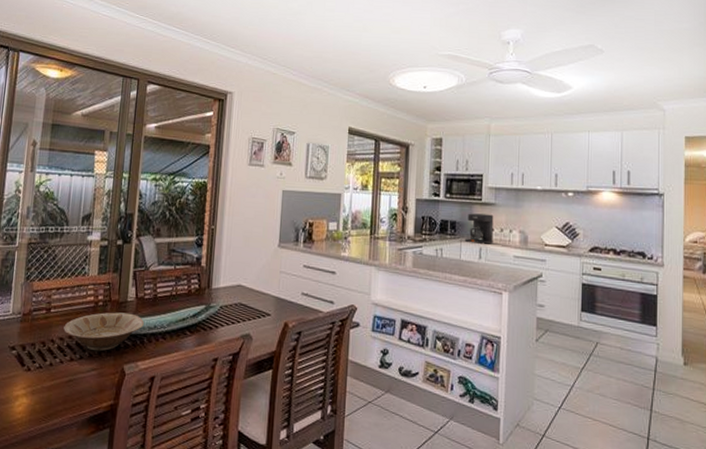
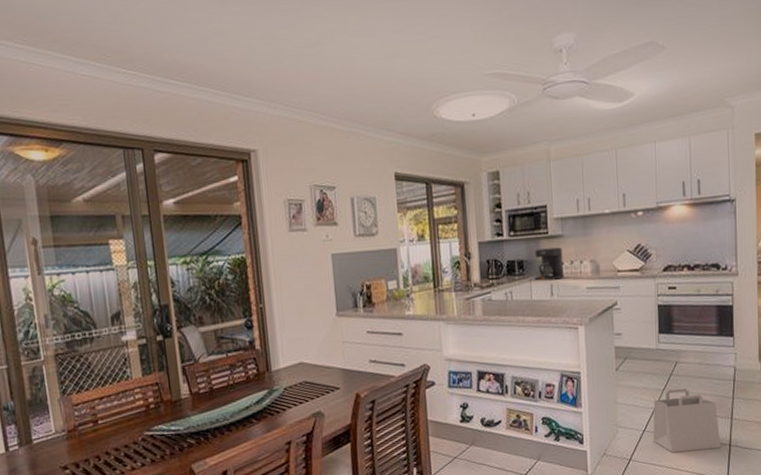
bowl: present [64,312,144,352] -> none [116,411,205,456]
shopping bag: none [569,369,639,440] -> present [653,388,722,453]

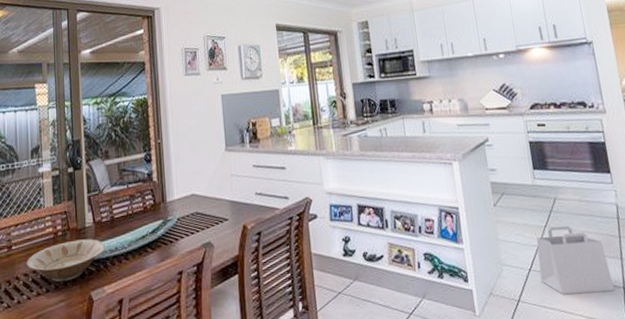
bowl: none [116,411,205,456] -> present [27,239,105,283]
coffee maker: present [534,247,564,281] -> none [405,87,434,119]

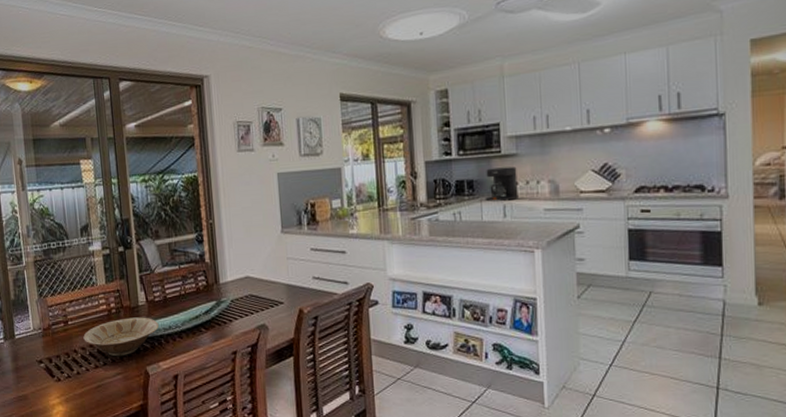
coffee maker: none [405,87,434,119] -> present [485,166,518,202]
shopping bag: present [536,225,615,295] -> none [621,321,707,392]

